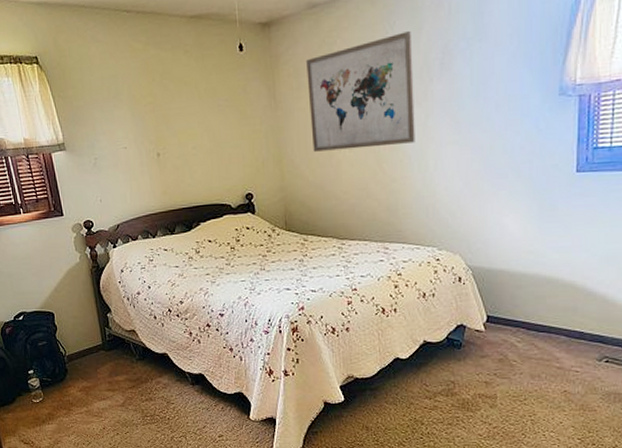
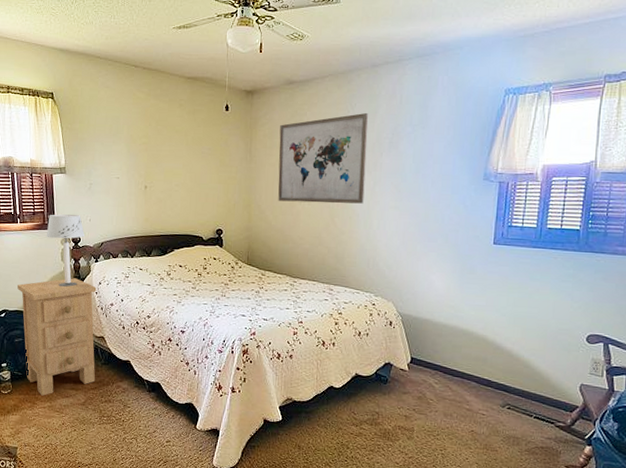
nightstand: none [32,268,132,401] -> present [17,278,97,396]
table lamp: none [54,195,98,279] -> present [46,214,85,287]

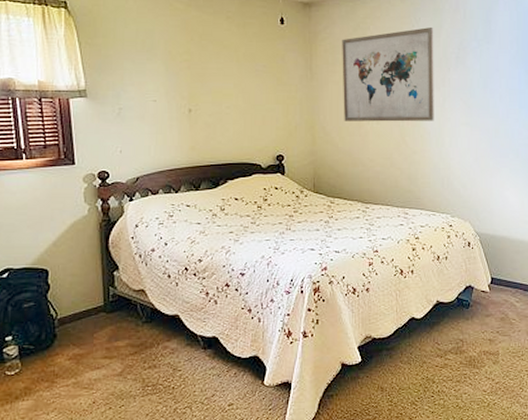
nightstand: present [17,278,97,396] -> none [25,222,135,371]
table lamp: present [46,214,85,287] -> none [62,145,115,233]

